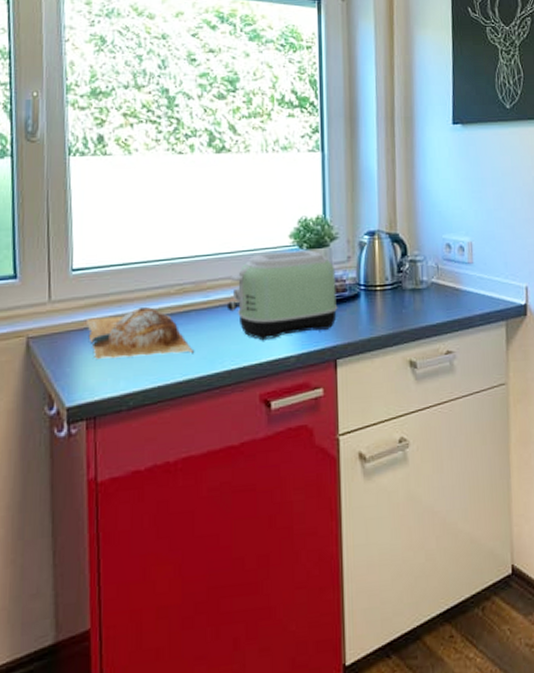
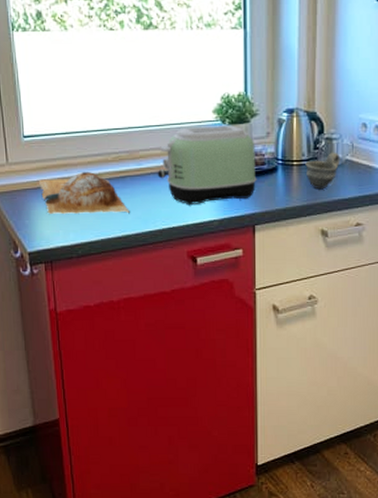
cup: none [389,274,426,315] -> present [305,152,340,188]

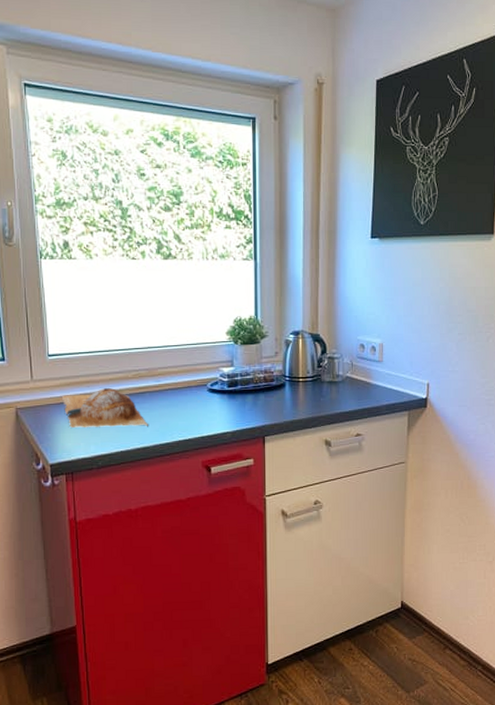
toaster: present [157,125,257,206] -> none [174,346,267,419]
cup: present [305,152,340,188] -> none [310,369,341,403]

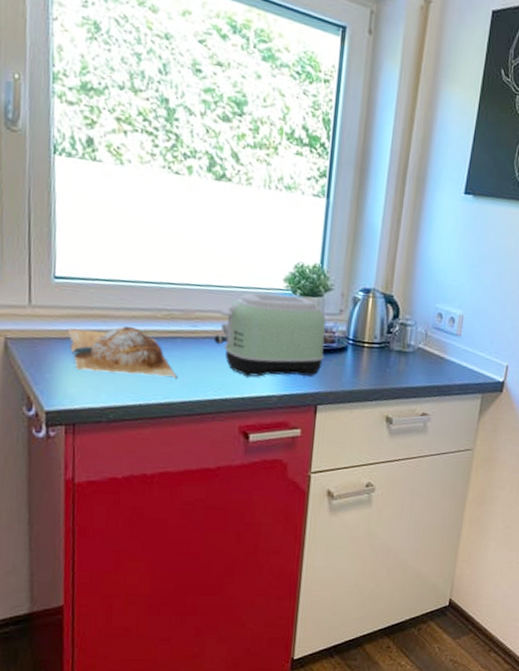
toaster: none [174,346,267,419] -> present [213,292,327,377]

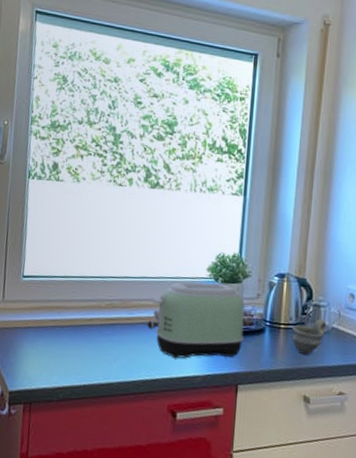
chopping board: present [69,325,177,378] -> none [31,315,116,361]
cup: none [376,338,413,374] -> present [292,318,327,354]

